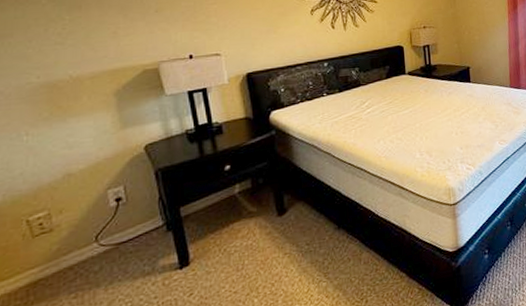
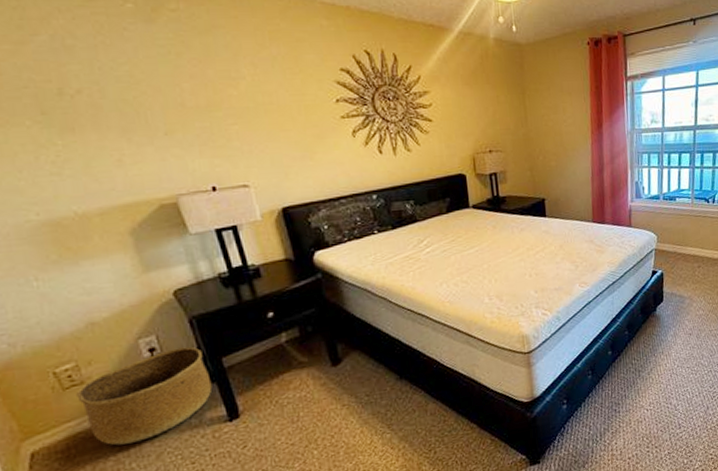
basket: none [44,196,168,293] -> present [76,346,213,446]

